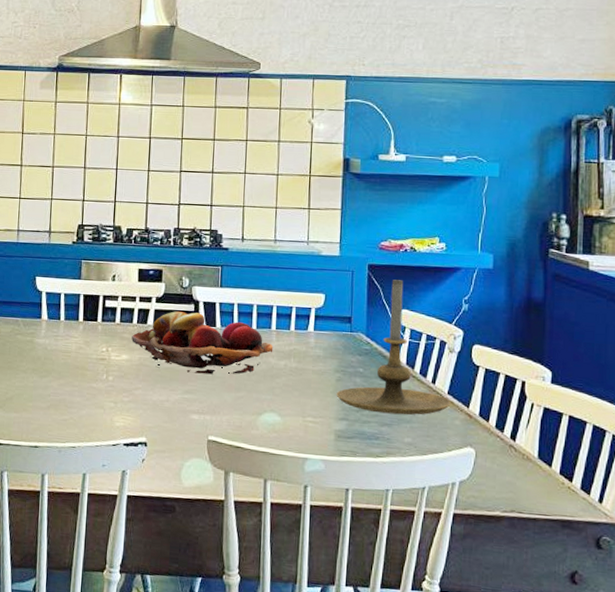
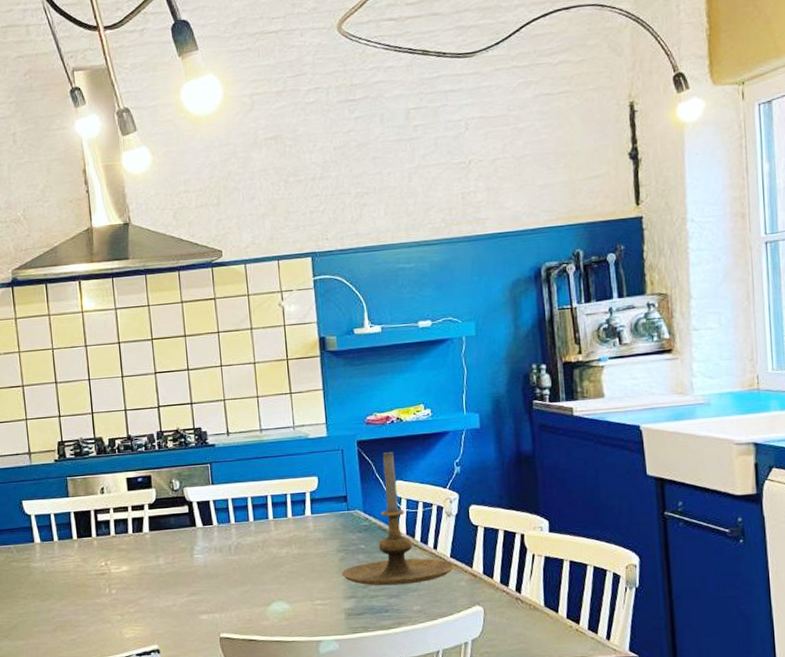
fruit basket: present [131,311,273,375] -> none [129,513,273,575]

